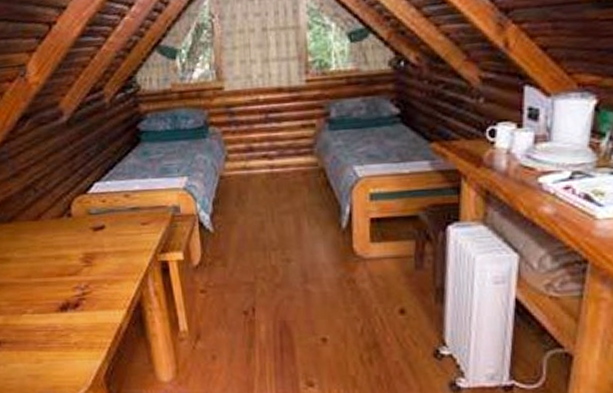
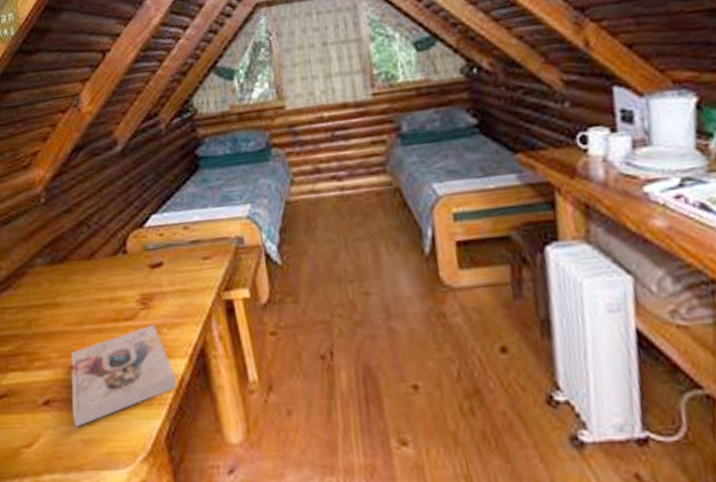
book: none [19,280,116,365] -> present [70,324,177,428]

